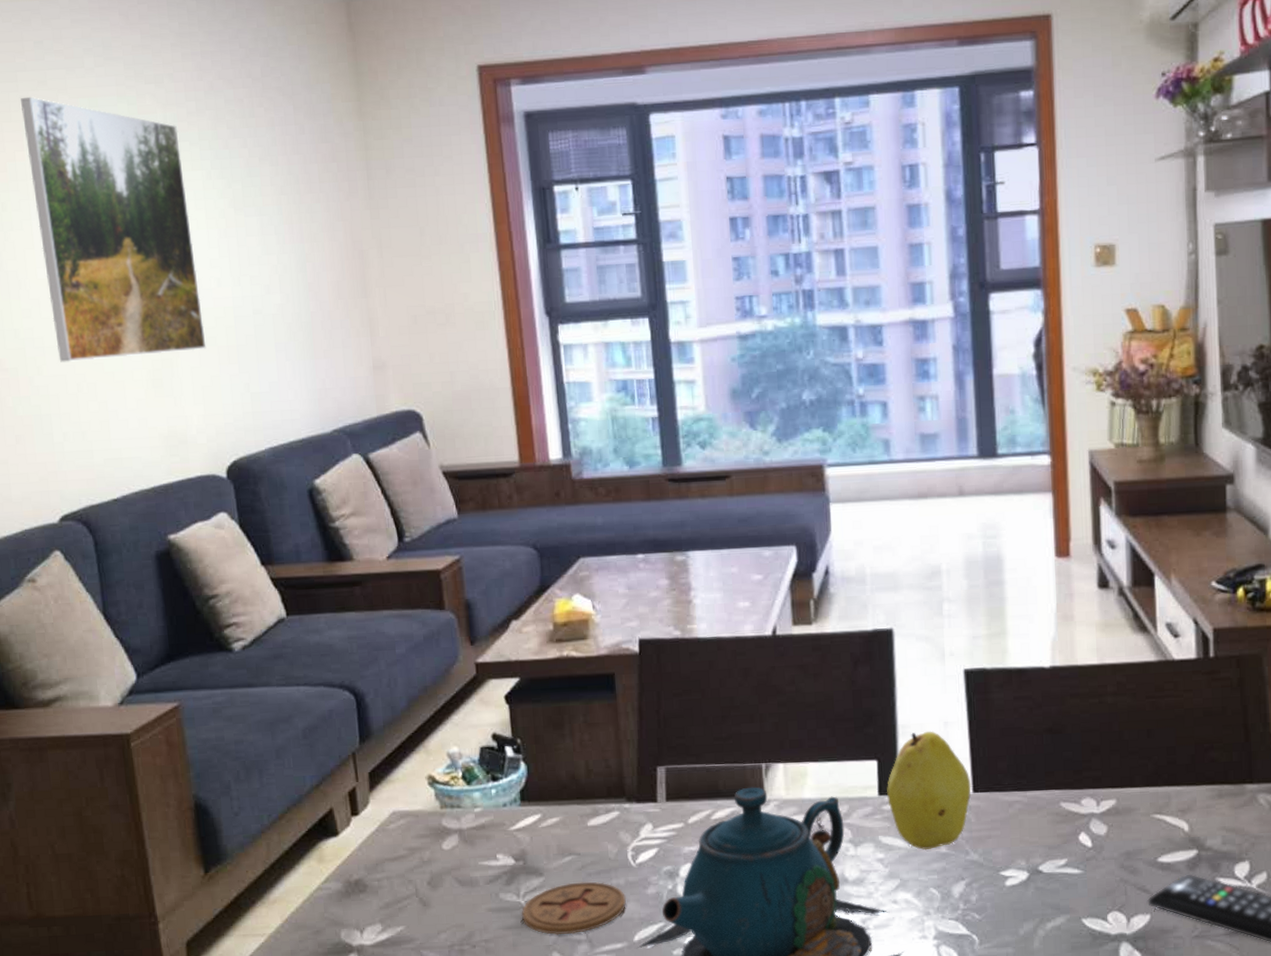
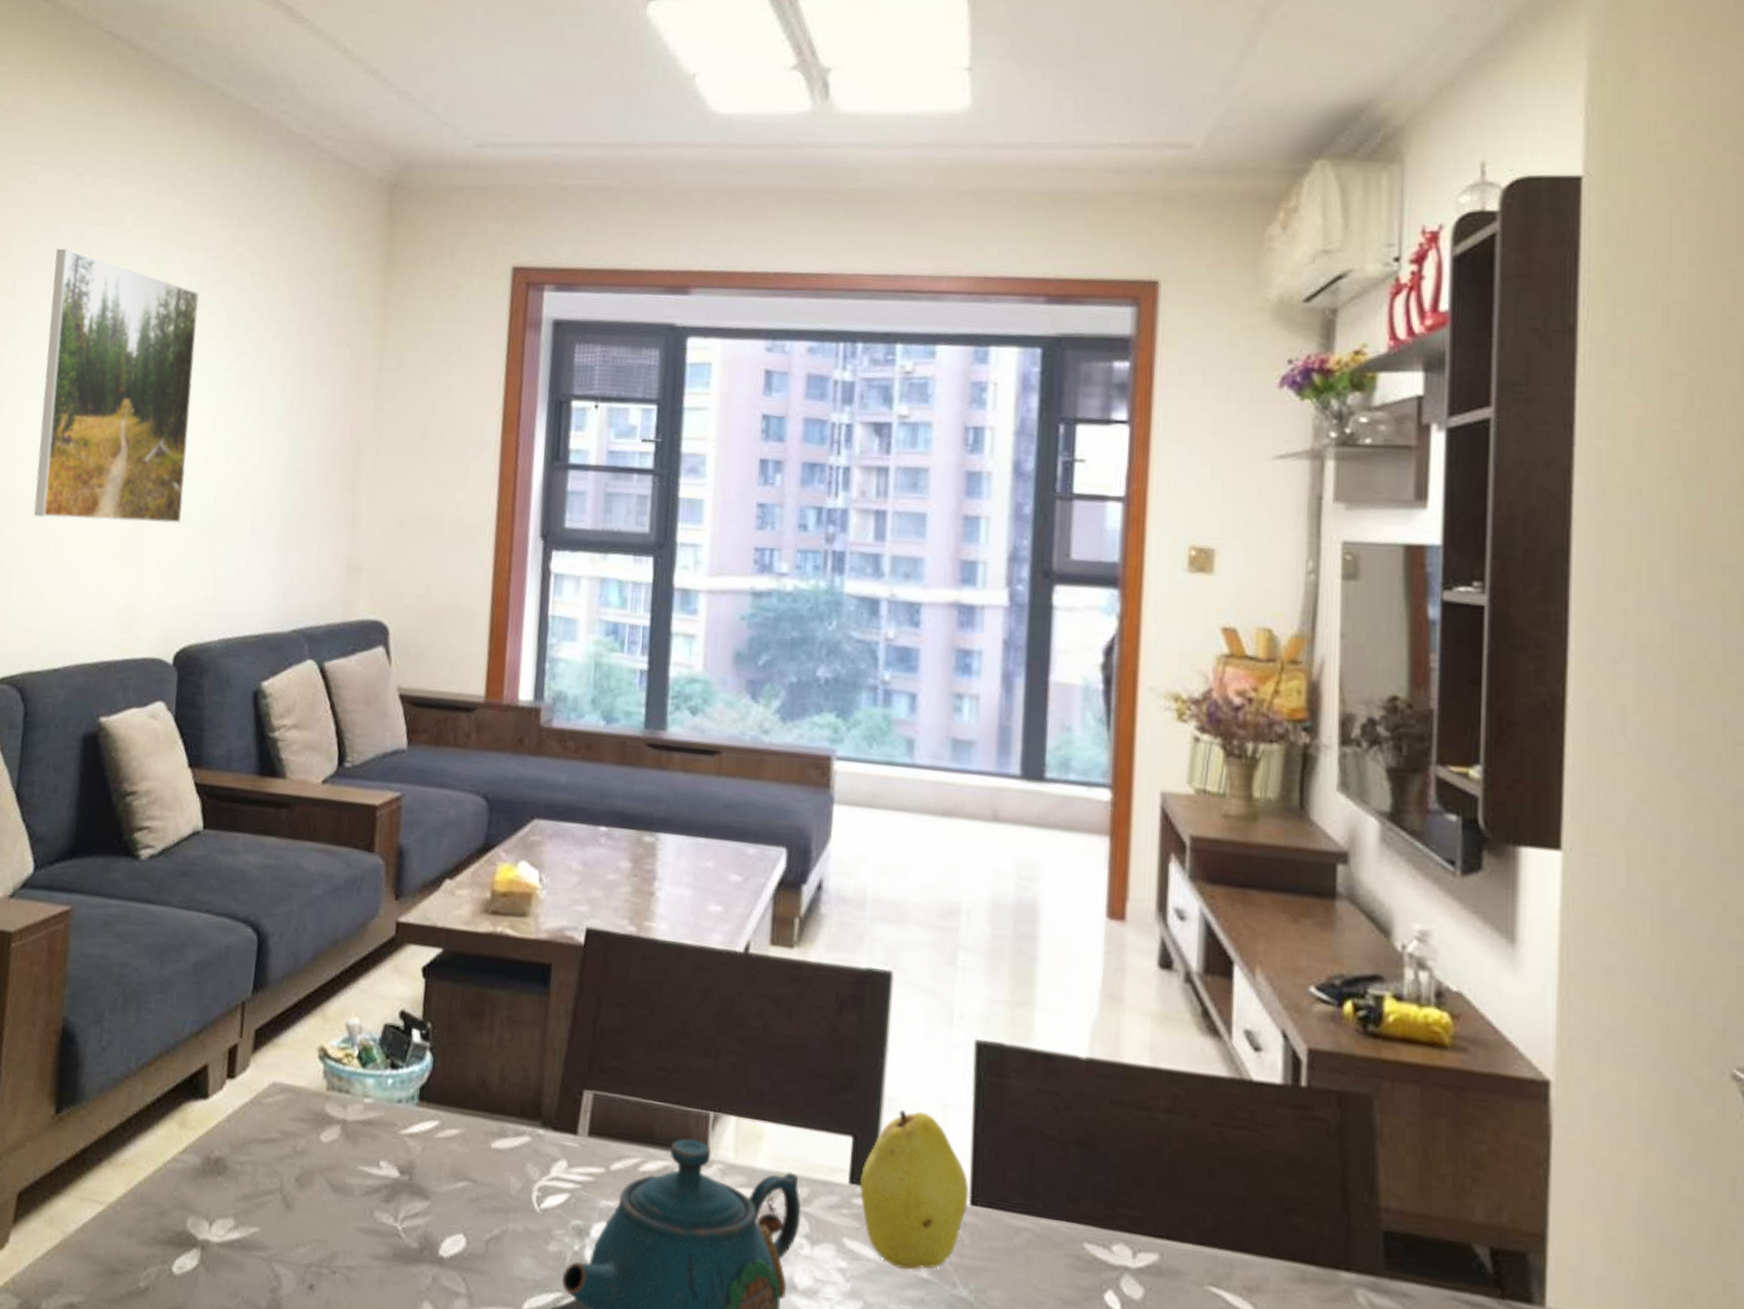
coaster: present [521,881,627,935] -> none [395,1215,523,1284]

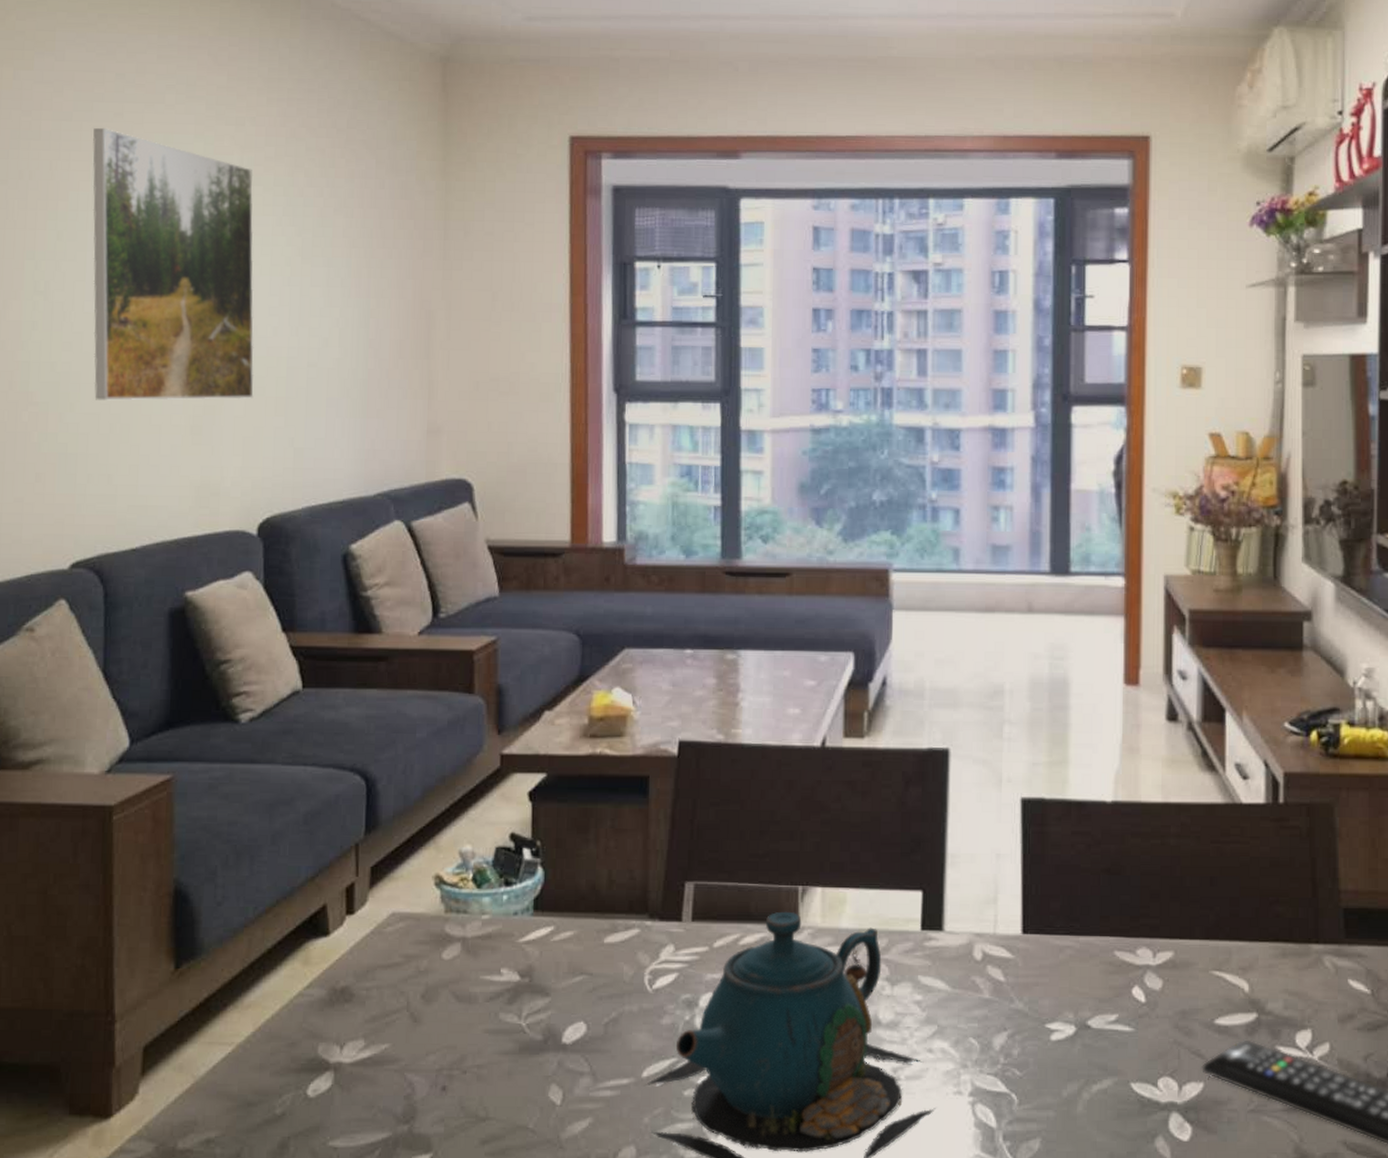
fruit: present [860,1110,969,1270] -> none [930,862,1021,995]

